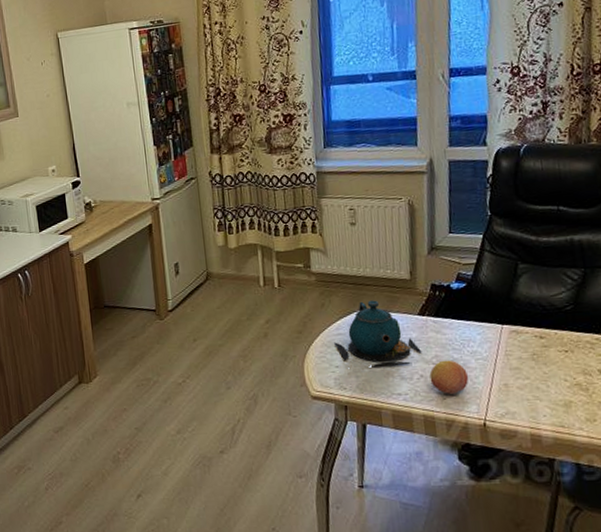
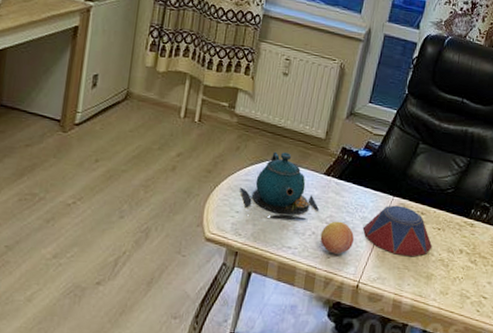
bowl: none [475,333,563,386] -> present [362,205,433,257]

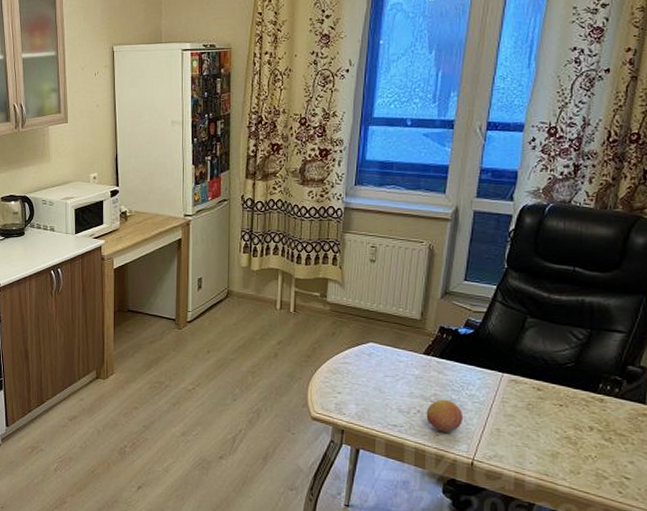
teapot: present [240,151,320,221] -> none [340,335,422,400]
bowl: present [362,205,433,257] -> none [471,382,555,435]

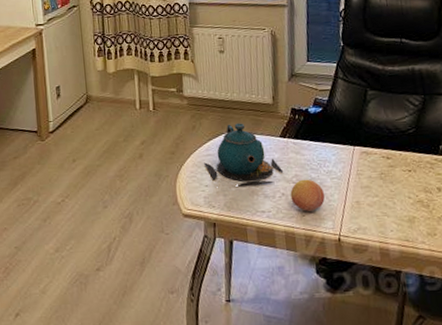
teapot: none [340,335,422,400] -> present [204,123,284,187]

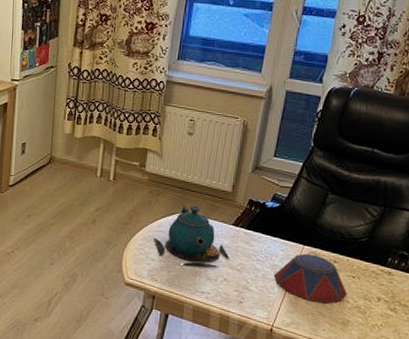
fruit: present [290,179,325,211] -> none [232,268,265,299]
bowl: none [330,154,408,203] -> present [273,253,348,304]

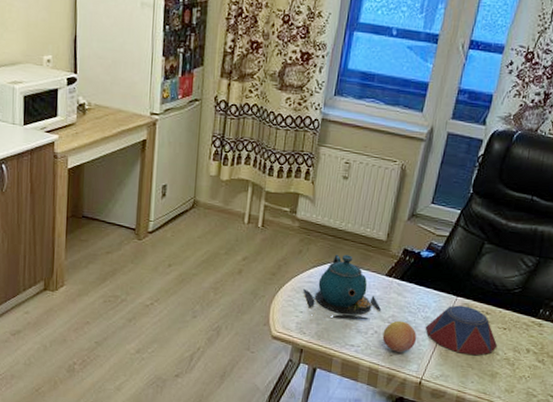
fruit: none [232,268,265,299] -> present [382,320,416,352]

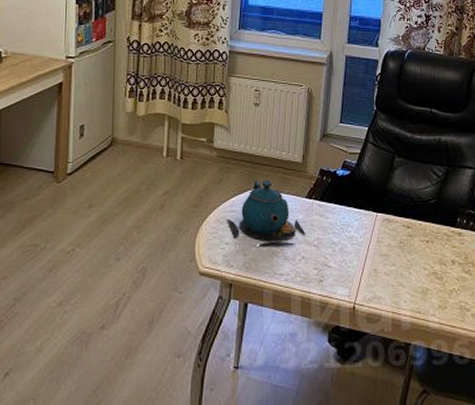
fruit: present [382,320,416,352] -> none [310,243,343,277]
bowl: present [425,305,498,356] -> none [351,221,424,273]

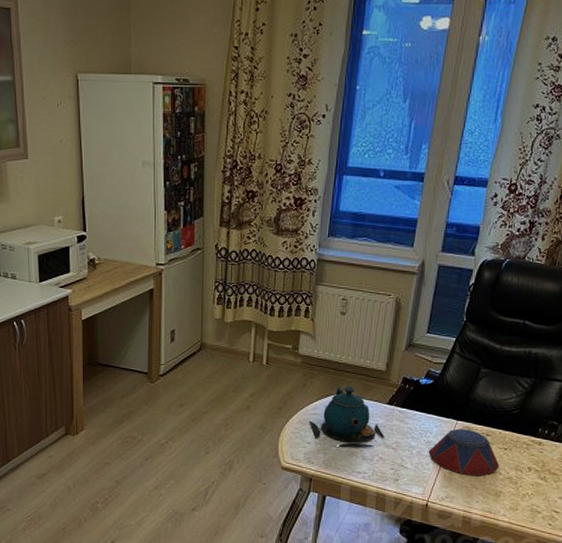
bowl: none [351,221,424,273] -> present [428,428,500,477]

